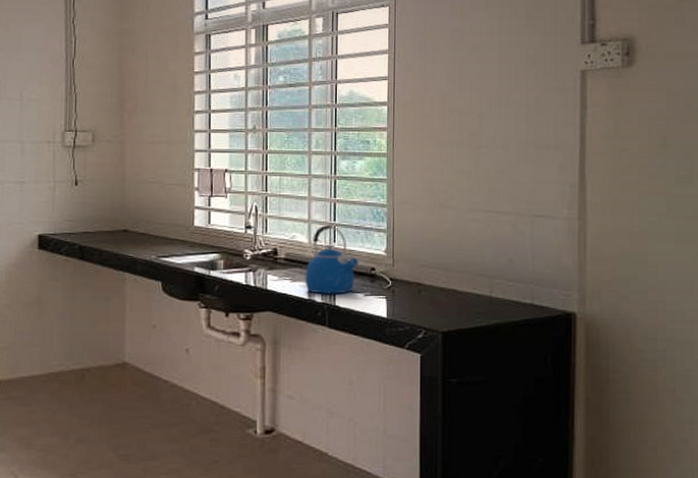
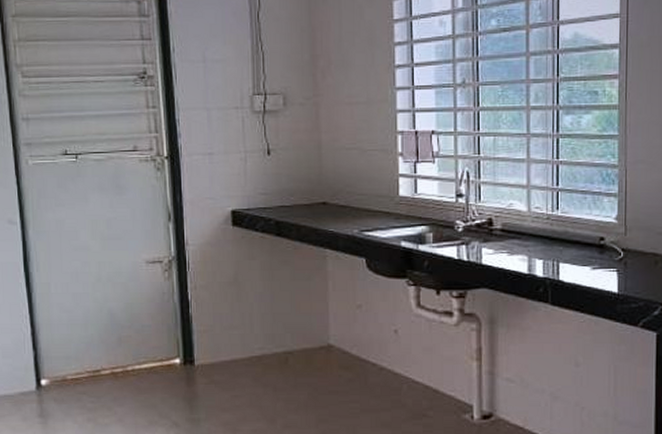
kettle: present [305,224,359,294] -> none [524,189,586,268]

